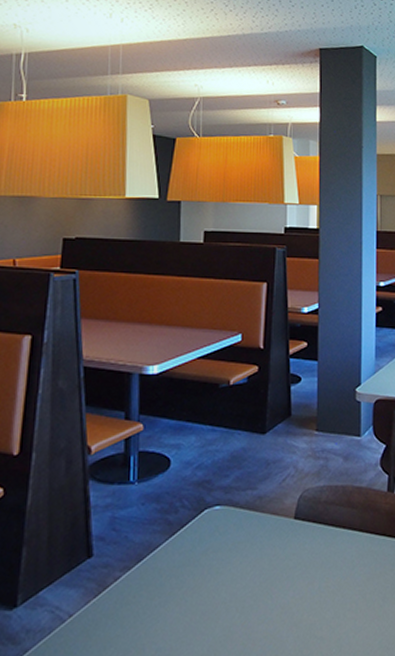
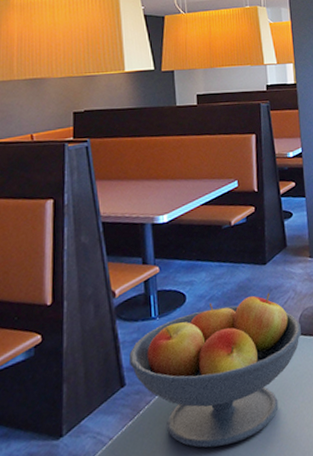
fruit bowl: none [100,467,299,639] -> present [129,293,301,448]

